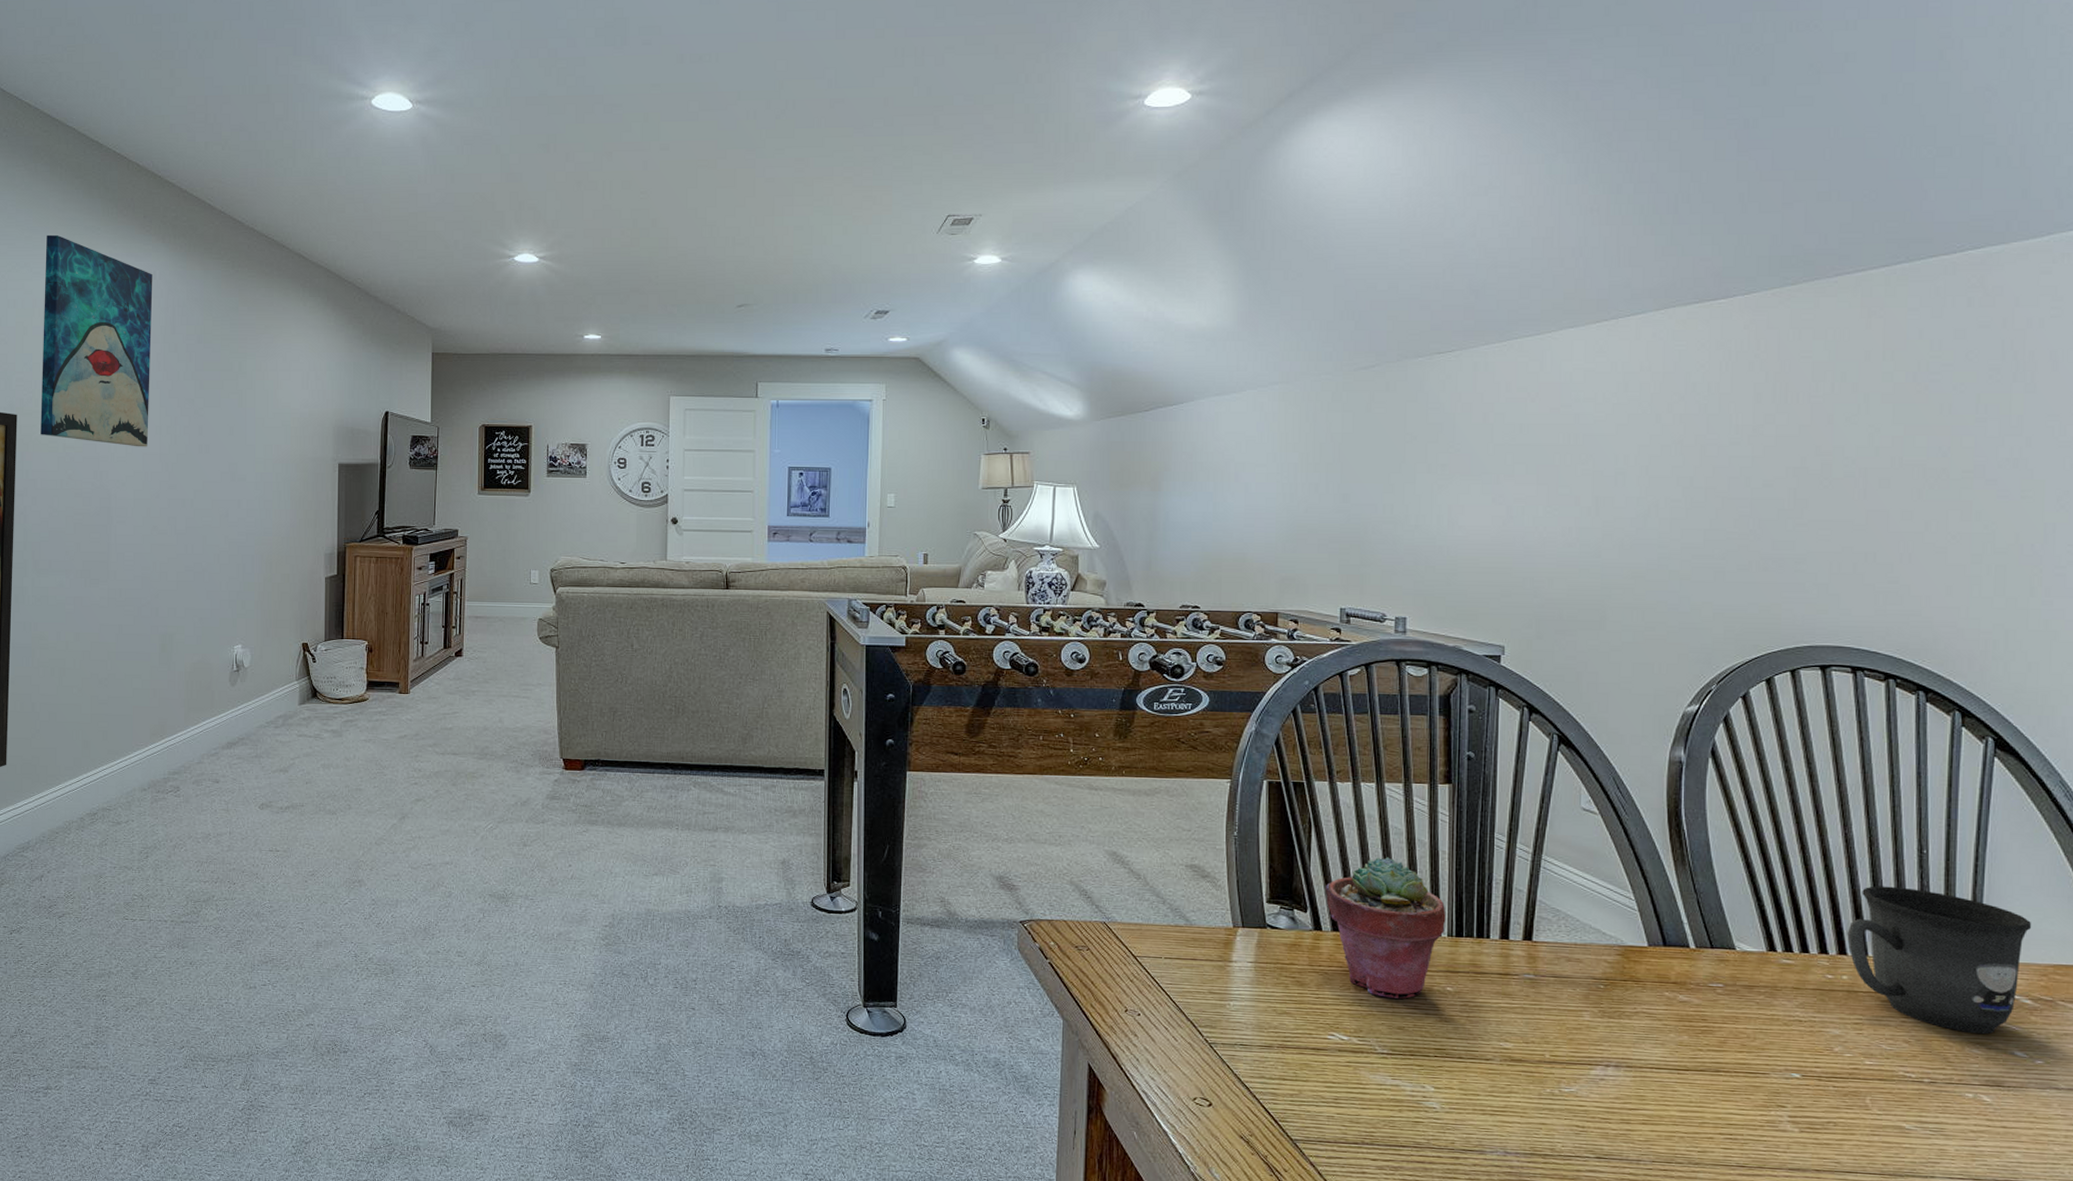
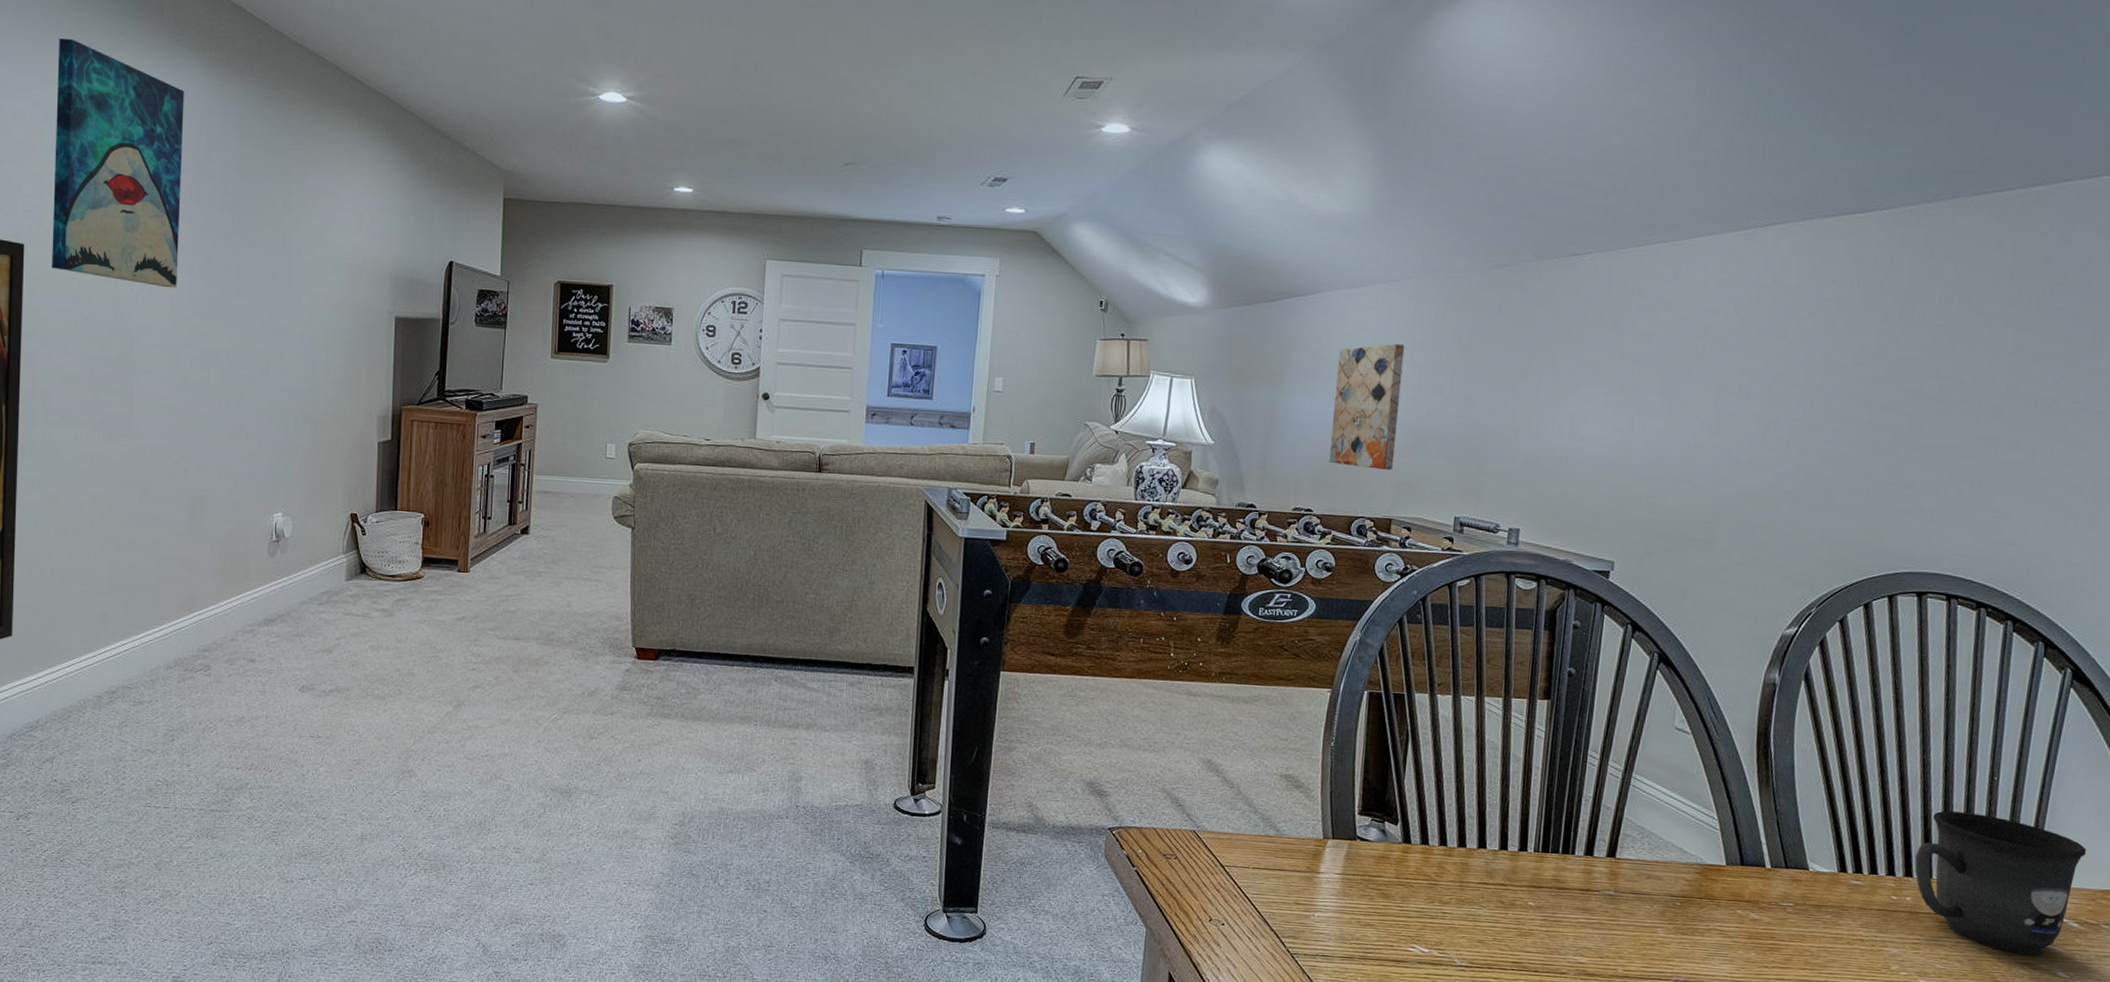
wall art: none [1212,445,1279,566] -> present [1328,343,1405,470]
potted succulent: present [1325,857,1446,999] -> none [1417,771,1535,913]

